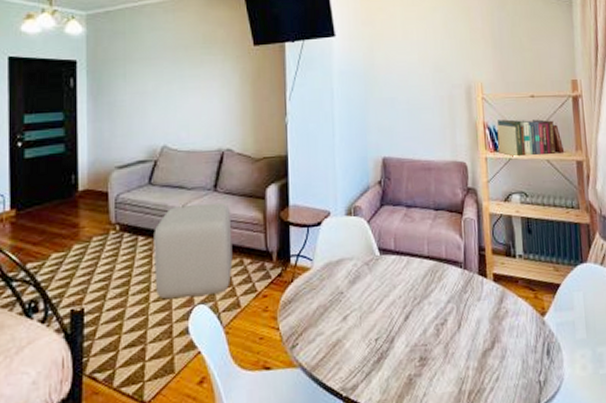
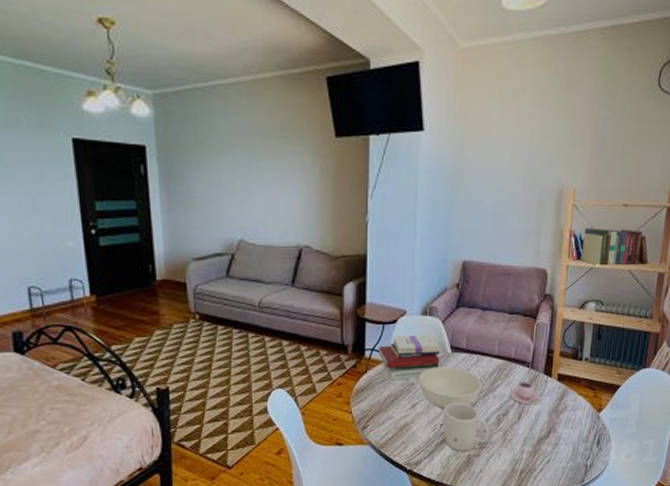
pouf: present [154,202,233,300] -> none [233,297,310,383]
books: none [304,236,371,290] -> present [378,334,441,380]
bowl: none [348,271,416,320] -> present [418,366,483,409]
mug: none [377,311,429,371] -> present [443,402,490,451]
teacup: none [444,283,482,311] -> present [509,381,544,405]

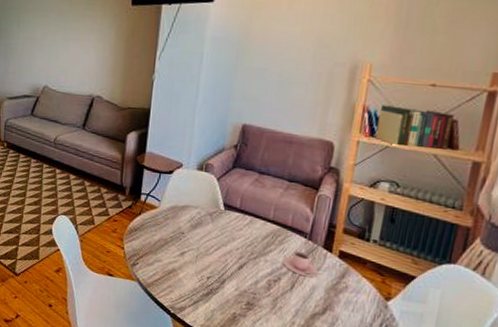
books: present [378,334,441,380] -> none [153,186,213,229]
bowl: present [418,366,483,409] -> none [189,220,254,265]
mug: present [443,402,490,451] -> none [209,258,259,309]

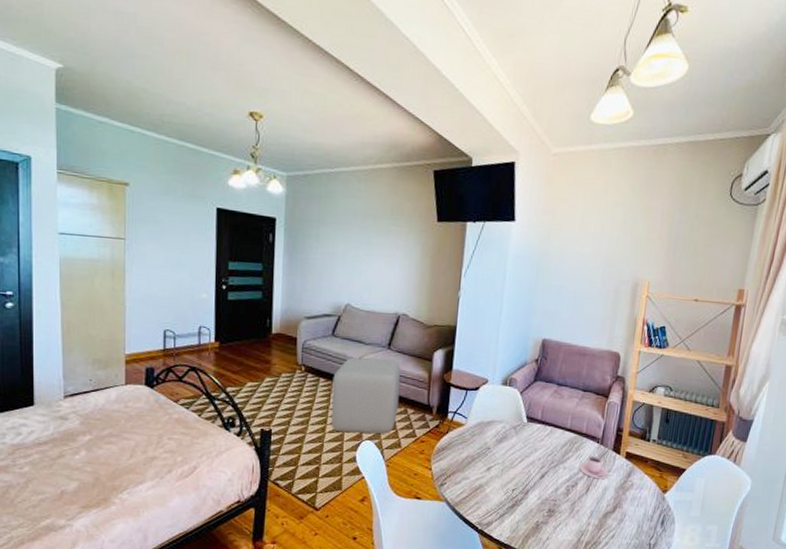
pouf: none [29,136,95,211] -> present [331,357,401,434]
books: present [375,105,461,152] -> none [652,318,717,357]

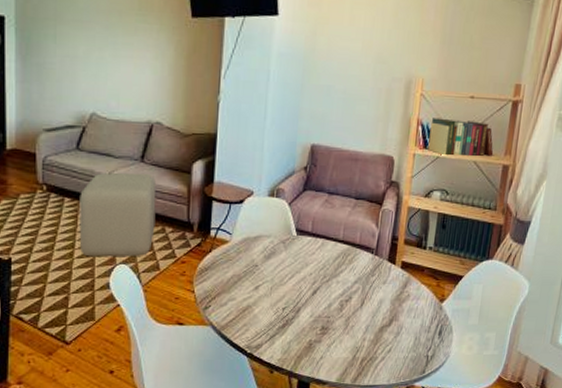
teacup: present [578,455,611,479] -> none [352,267,387,292]
books: none [652,318,717,357] -> present [428,118,494,157]

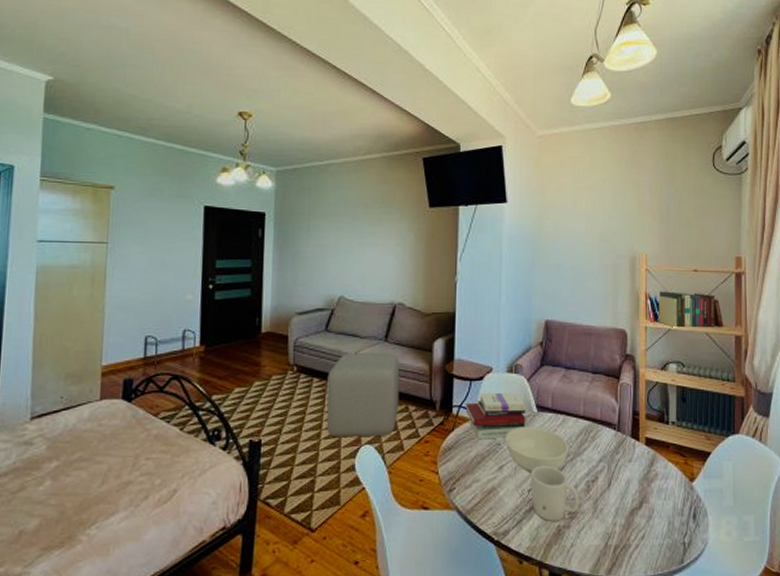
books: none [224,216,286,261] -> present [465,392,527,440]
bowl: none [263,249,326,292] -> present [505,426,570,472]
mug: none [285,285,332,336] -> present [531,465,579,521]

